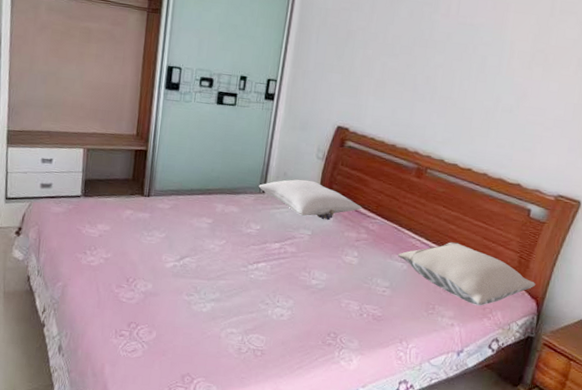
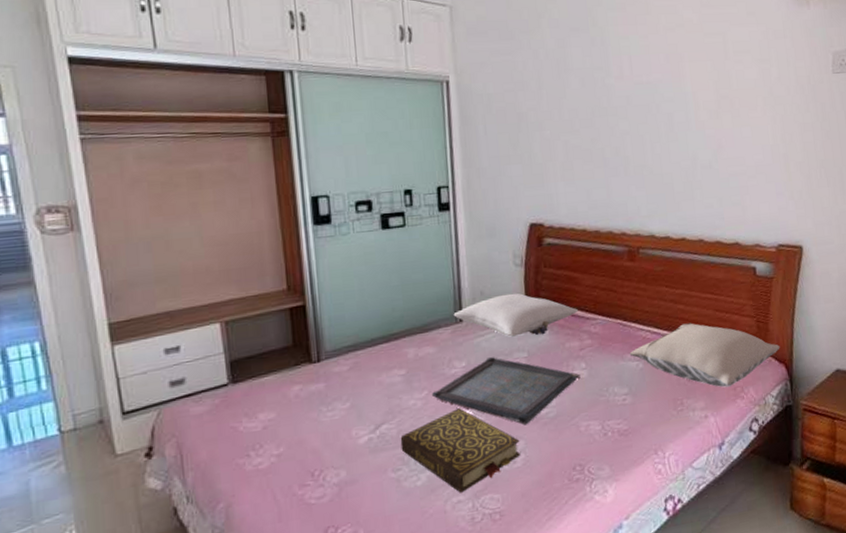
book: none [196,260,290,327] -> present [400,408,520,493]
serving tray: none [229,227,351,289] -> present [432,357,580,425]

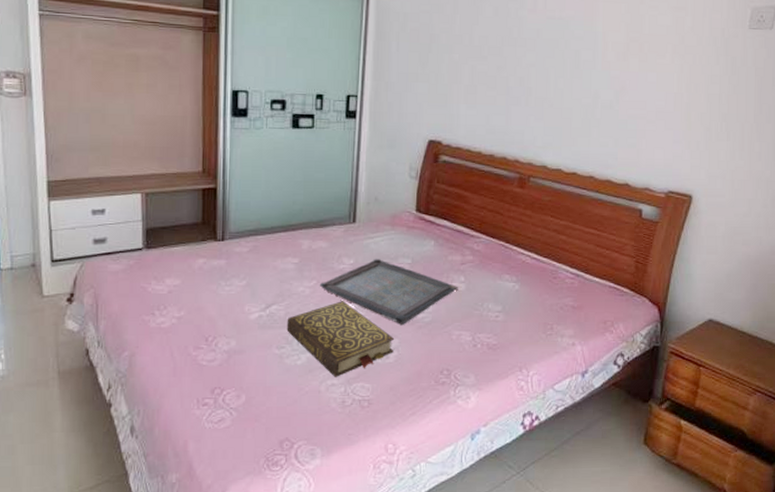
pillow: present [453,292,578,337] -> none [348,203,464,246]
pillow: present [629,323,780,388] -> none [507,254,656,320]

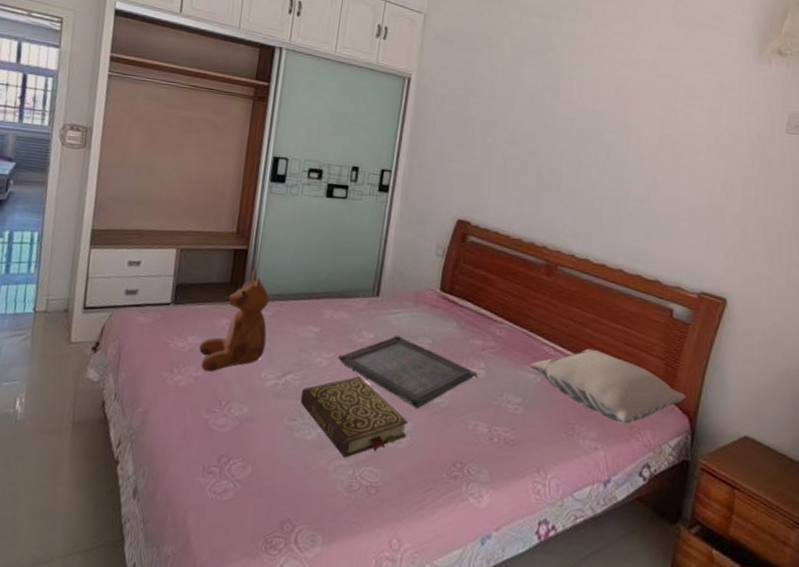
teddy bear: none [178,208,246,312] -> present [199,270,269,373]
pillow: none [507,254,656,320] -> present [529,348,686,424]

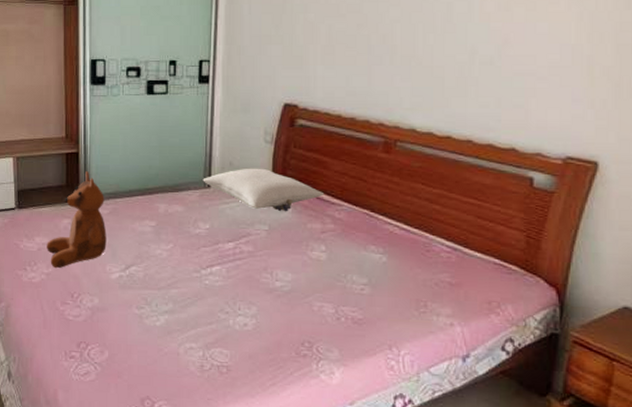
book: present [300,376,409,458] -> none [145,265,253,341]
serving tray: present [338,335,478,409] -> none [177,224,319,294]
pillow: none [372,279,487,327] -> present [203,168,323,212]
pillow: present [529,348,686,424] -> none [373,225,553,299]

